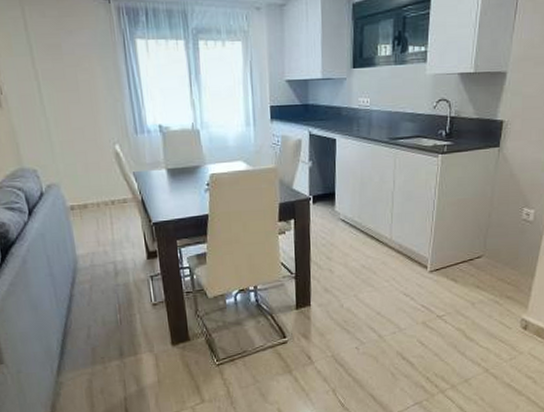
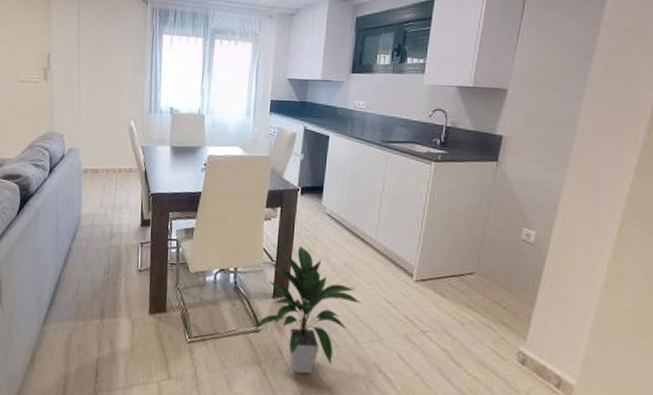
indoor plant: none [278,254,381,374] -> present [251,245,361,375]

